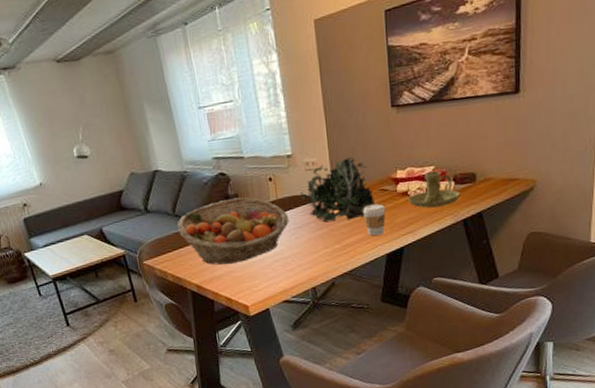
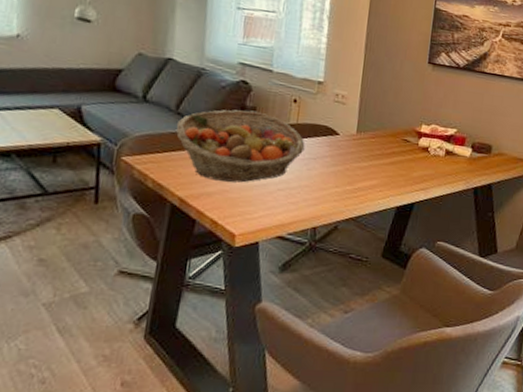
plant: present [300,157,375,223] -> none [322,99,396,163]
coffee cup: present [363,204,386,236] -> none [381,152,405,185]
candle holder: present [408,171,461,208] -> none [427,134,476,171]

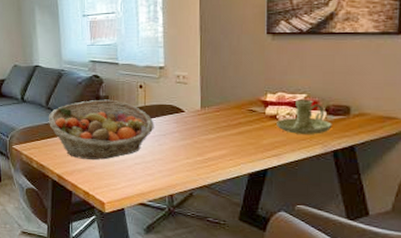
candle holder: none [427,134,476,171] -> present [277,100,332,134]

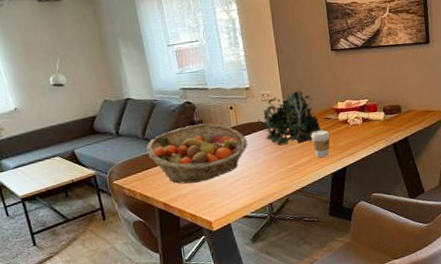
plant: none [168,76,241,135] -> present [257,91,321,146]
coffee cup: none [229,123,252,154] -> present [311,130,330,157]
candle holder: present [277,100,332,134] -> none [348,103,390,134]

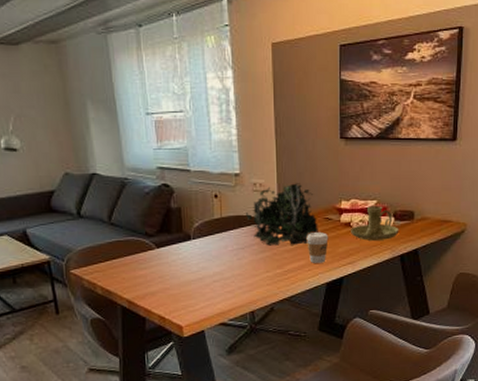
fruit basket: present [146,123,248,184] -> none [112,211,232,280]
candle holder: none [348,103,390,134] -> present [351,206,399,241]

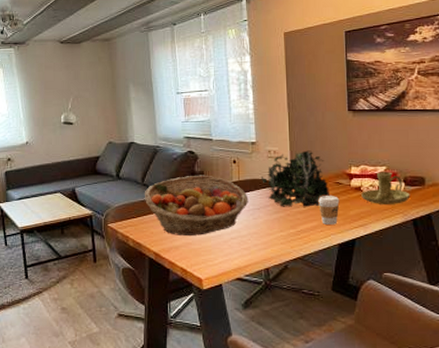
fruit basket: none [112,211,232,280] -> present [144,175,249,236]

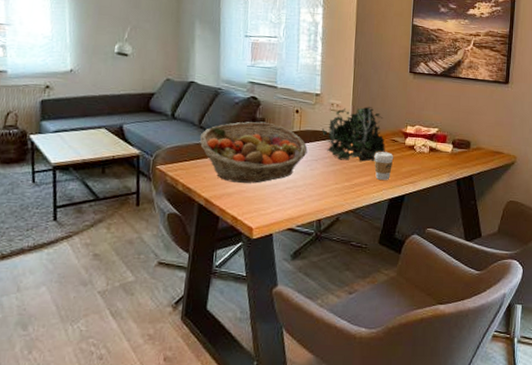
candle holder: present [361,172,411,204] -> none [414,133,457,165]

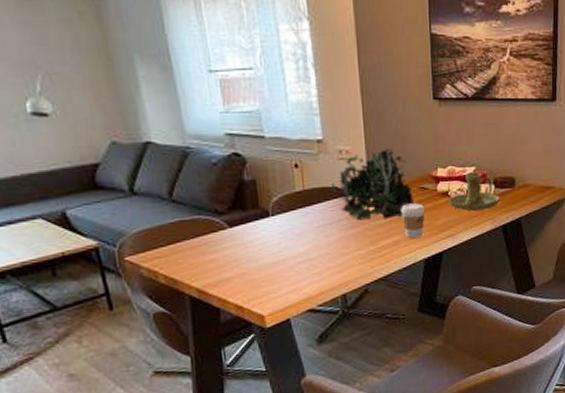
fruit basket: present [199,121,308,183] -> none [174,184,317,265]
candle holder: none [414,133,457,165] -> present [449,173,500,211]

